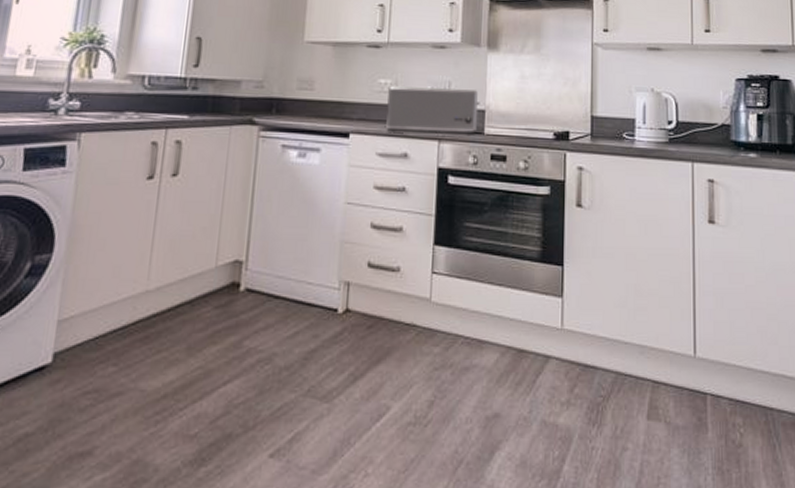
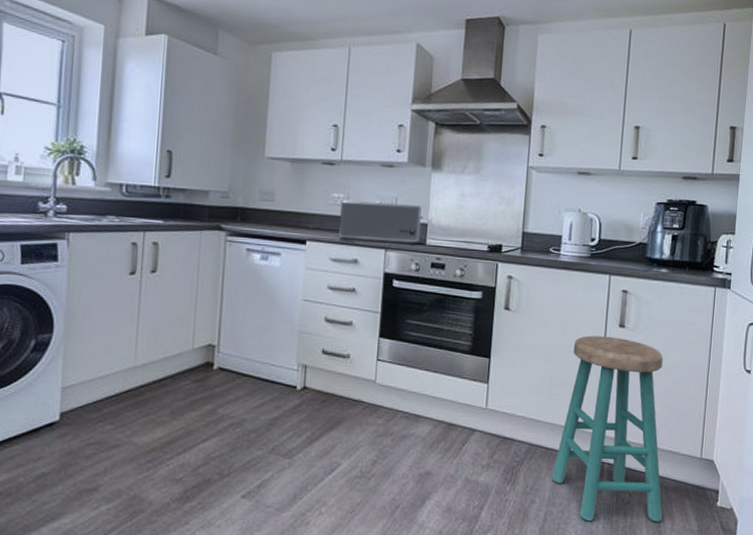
stool: none [645,234,784,473] -> present [551,335,663,522]

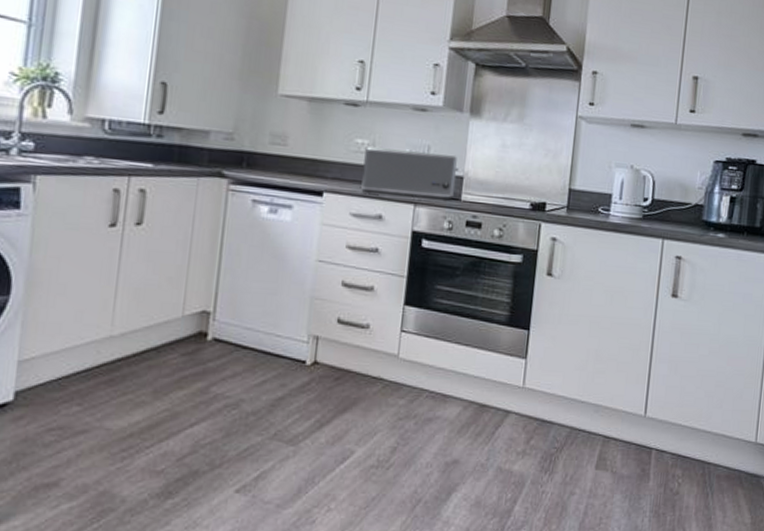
stool: present [551,335,663,522] -> none [593,306,718,515]

